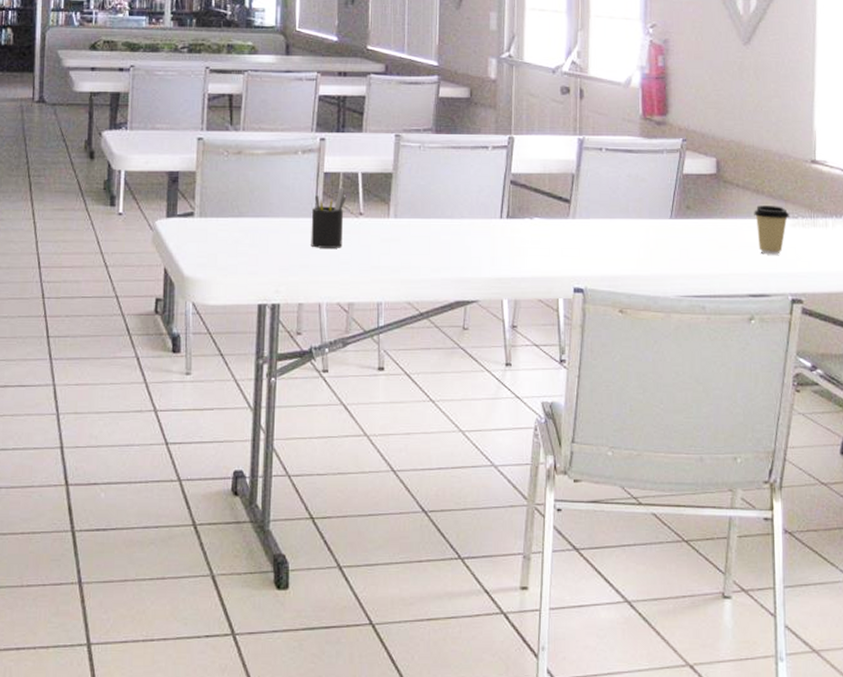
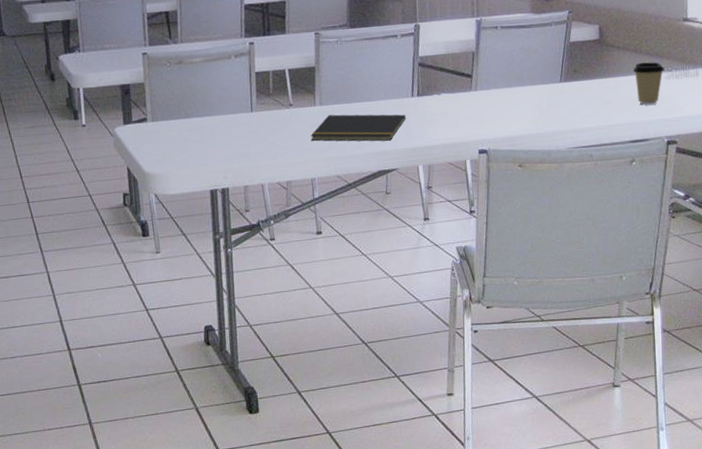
pen holder: present [311,187,347,248] -> none [248,83,277,138]
notepad: none [380,230,492,268] -> present [310,114,406,142]

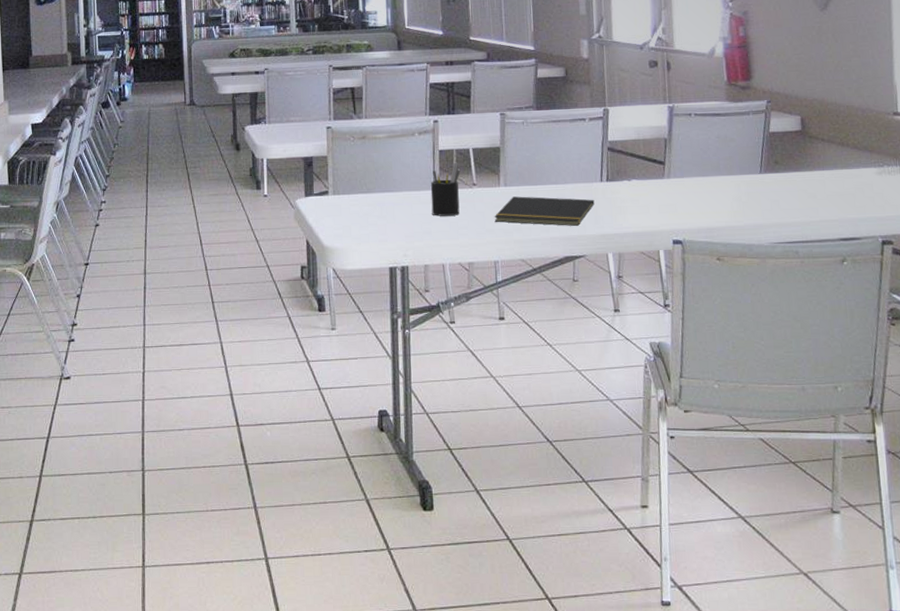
pen holder: none [248,83,277,138] -> present [430,162,461,216]
coffee cup: present [633,62,665,105] -> none [840,156,876,202]

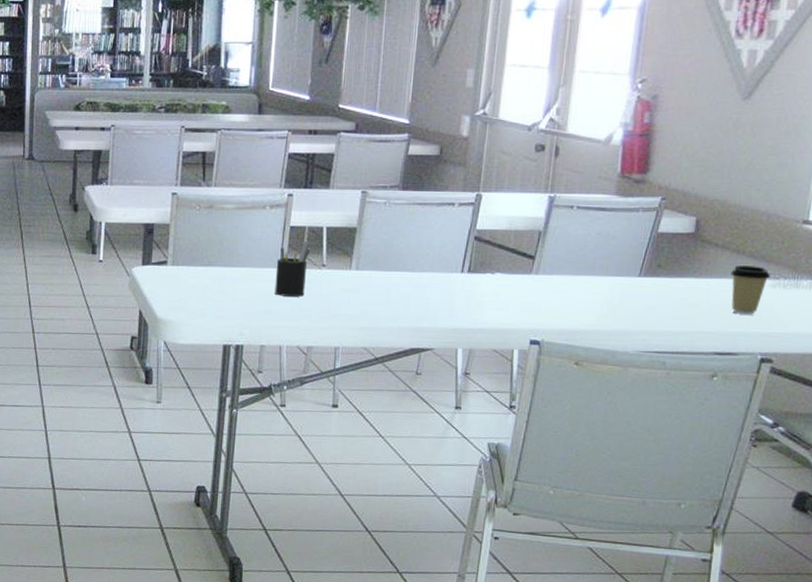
notepad: present [494,196,595,227] -> none [340,281,451,318]
coffee cup: none [840,156,876,202] -> present [731,265,771,315]

